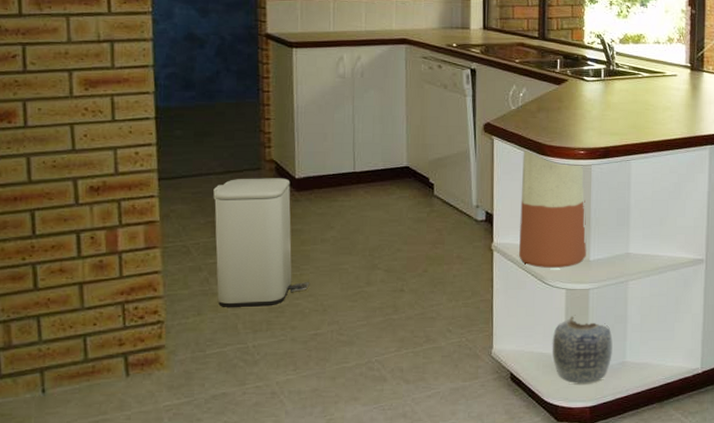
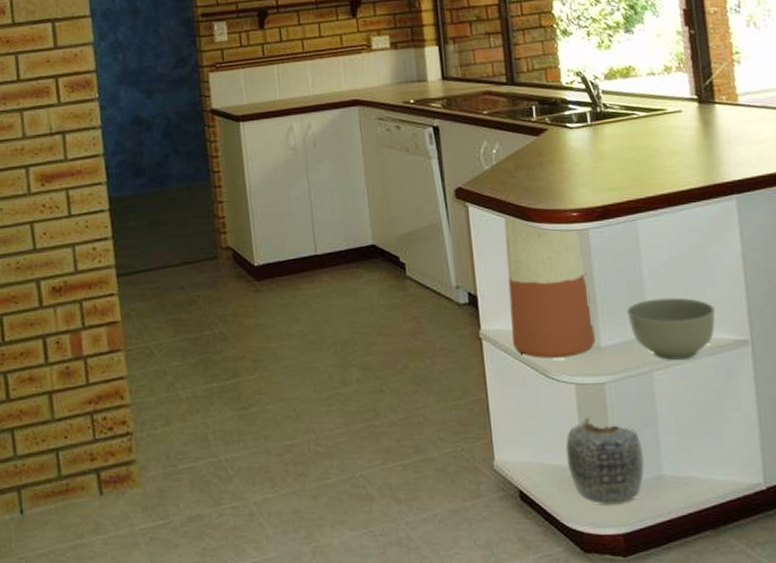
pedal bin: present [213,178,310,307] -> none [172,266,280,415]
bowl: none [614,224,682,272] -> present [627,297,716,360]

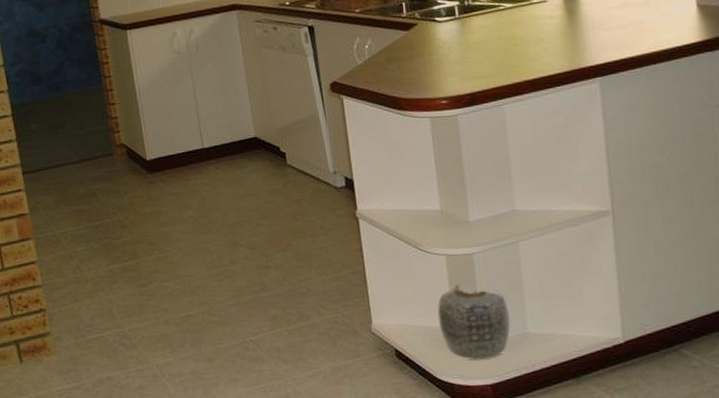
vase: present [504,214,596,359] -> none [377,105,465,234]
bowl: present [627,297,716,360] -> none [494,174,579,231]

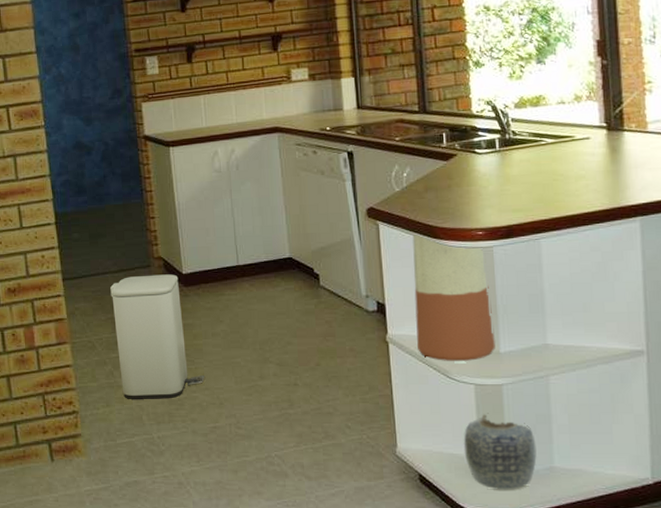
pedal bin: none [72,161,176,293] -> present [110,274,206,399]
vase: none [377,105,465,234] -> present [412,232,495,361]

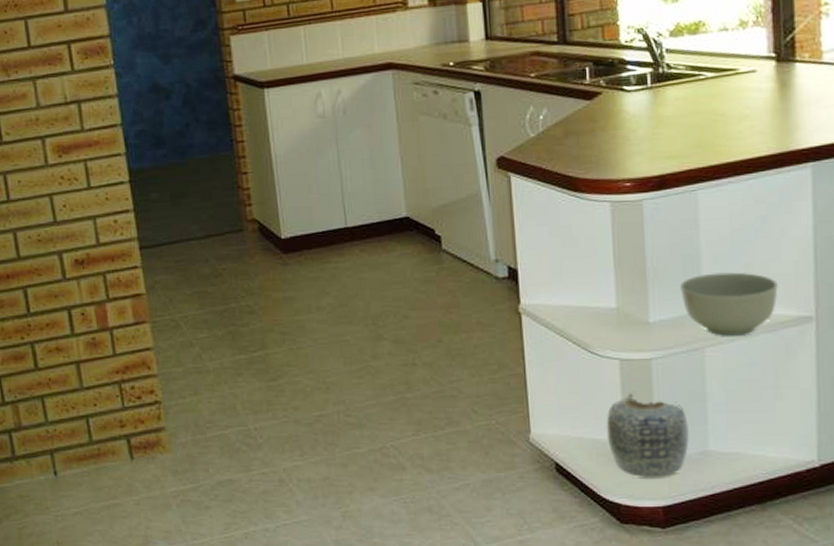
pedal bin: present [110,274,206,399] -> none [196,239,309,386]
vase: present [412,232,495,361] -> none [549,185,644,334]
bowl: none [527,310,613,366] -> present [680,272,778,336]

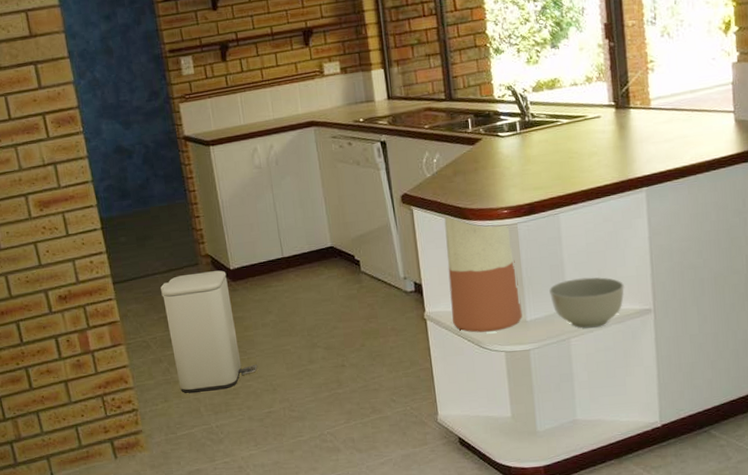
pedal bin: none [196,239,309,386] -> present [160,270,258,393]
vase: none [549,185,644,334] -> present [444,215,522,333]
decorative jar: present [605,391,689,479] -> none [496,376,562,445]

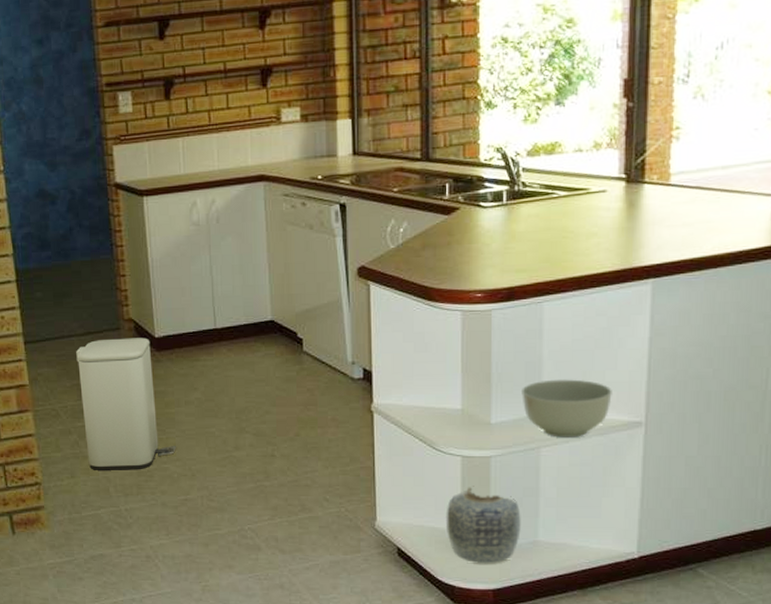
vase: present [444,215,522,333] -> none [404,294,487,432]
decorative jar: none [496,376,562,445] -> present [445,486,521,564]

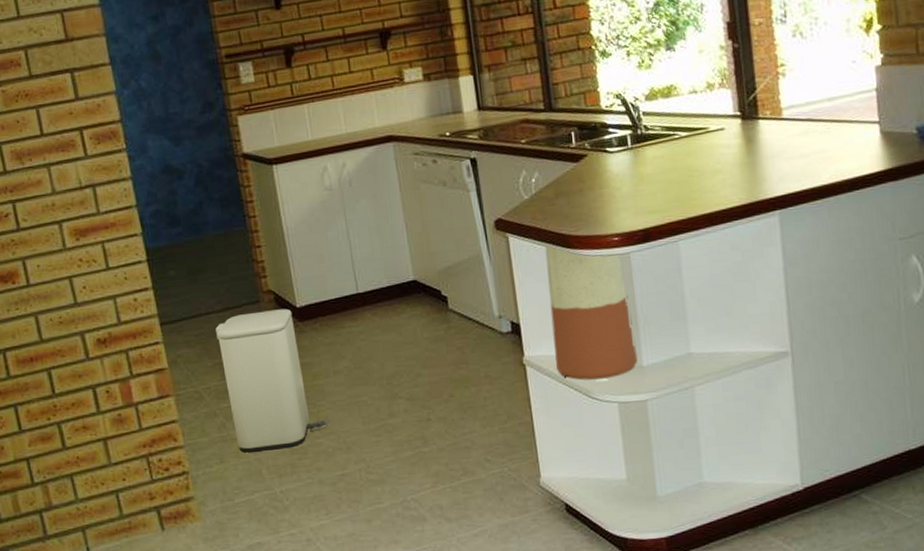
vase: none [404,294,487,432] -> present [544,243,638,381]
decorative jar: present [445,486,521,564] -> none [608,431,686,513]
bowl: present [522,379,612,438] -> none [668,314,757,375]

